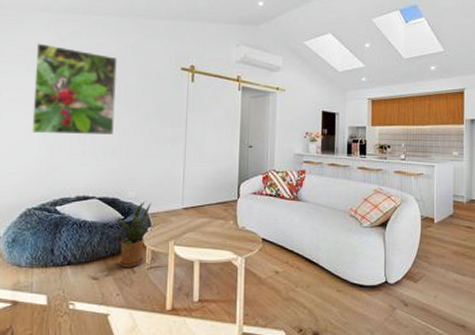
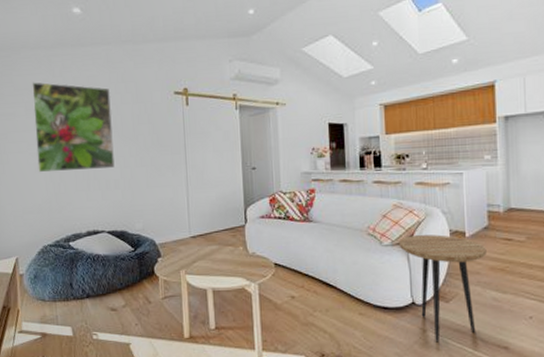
house plant: present [111,202,151,267] -> none [122,233,162,298]
side table: none [376,219,451,320] -> present [398,234,487,343]

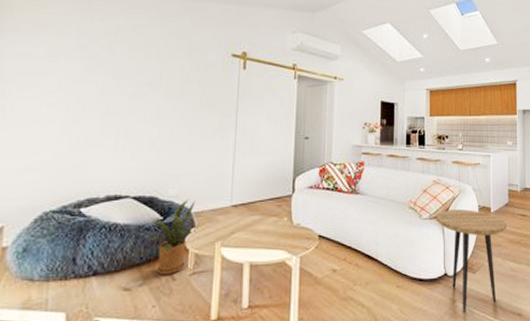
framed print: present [32,82,115,173] -> none [52,22,160,126]
house plant: none [122,233,162,298] -> present [147,200,195,275]

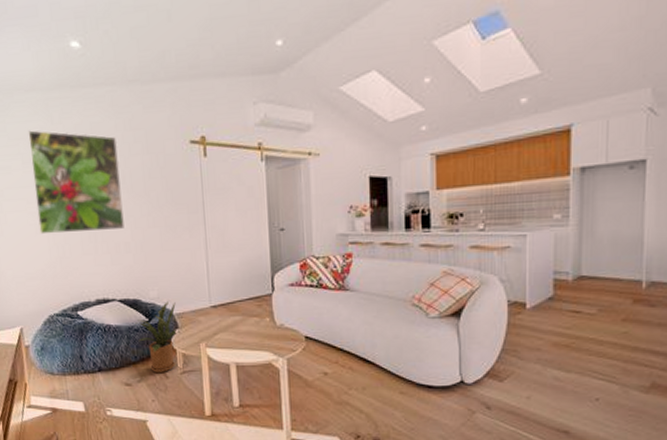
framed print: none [52,22,160,126] -> present [28,130,124,235]
side table: present [436,210,507,313] -> none [447,306,550,425]

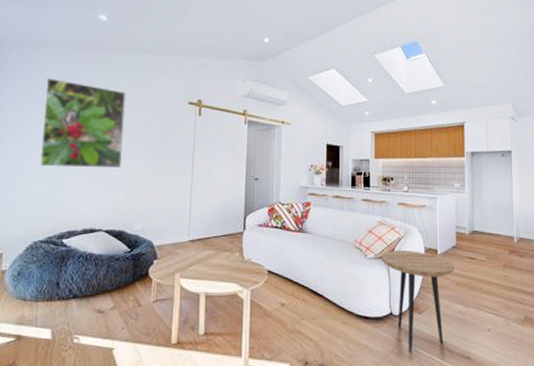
house plant: present [135,301,180,372] -> none [117,234,158,300]
side table: none [447,306,550,425] -> present [381,250,454,352]

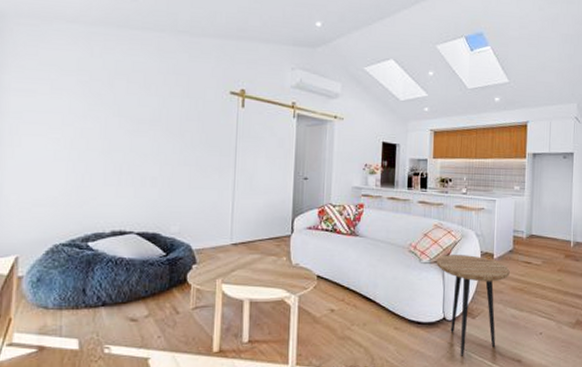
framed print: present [40,78,127,168] -> none [58,58,159,164]

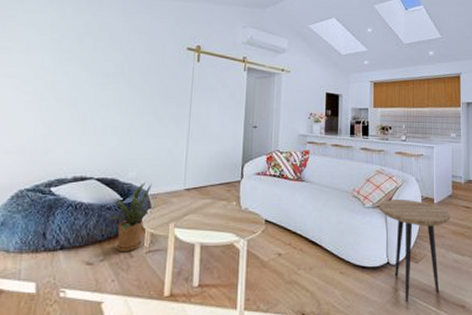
house plant: none [151,237,197,308] -> present [108,182,152,251]

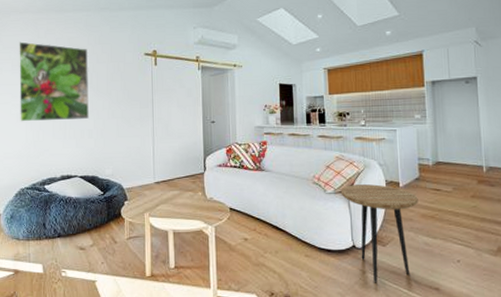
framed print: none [29,19,123,113] -> present [19,41,89,122]
house plant: present [108,182,152,251] -> none [92,178,128,238]

